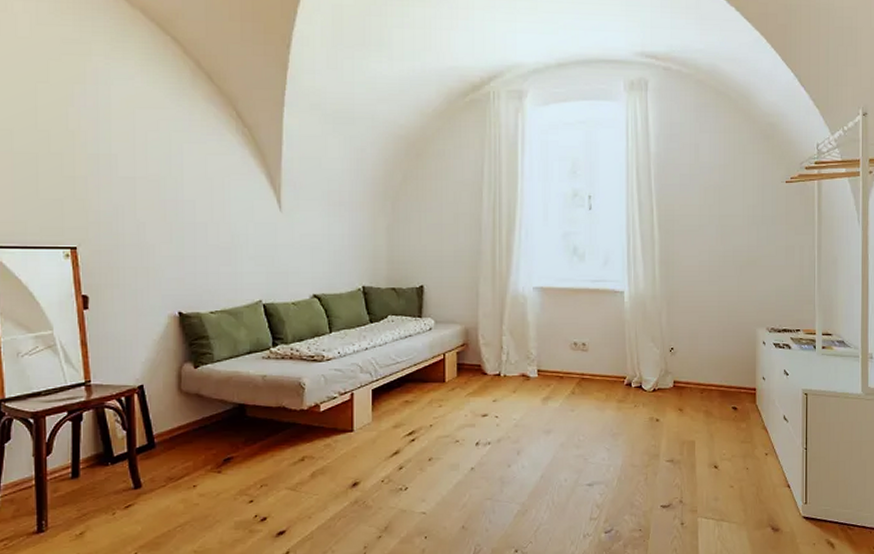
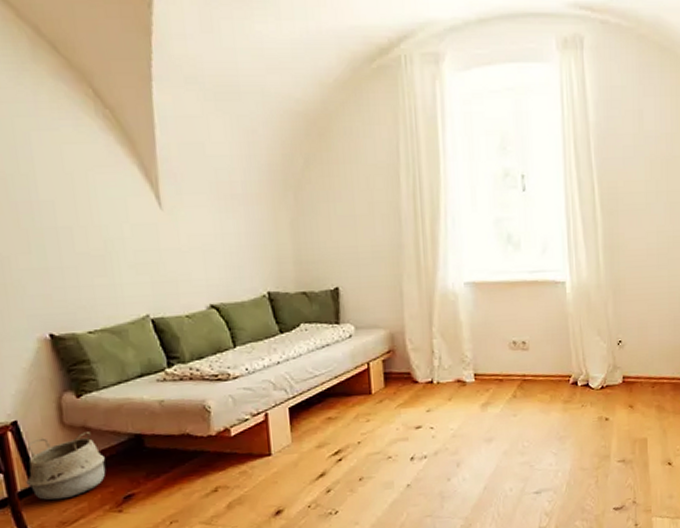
woven basket: none [144,399,211,458] -> present [26,432,106,501]

